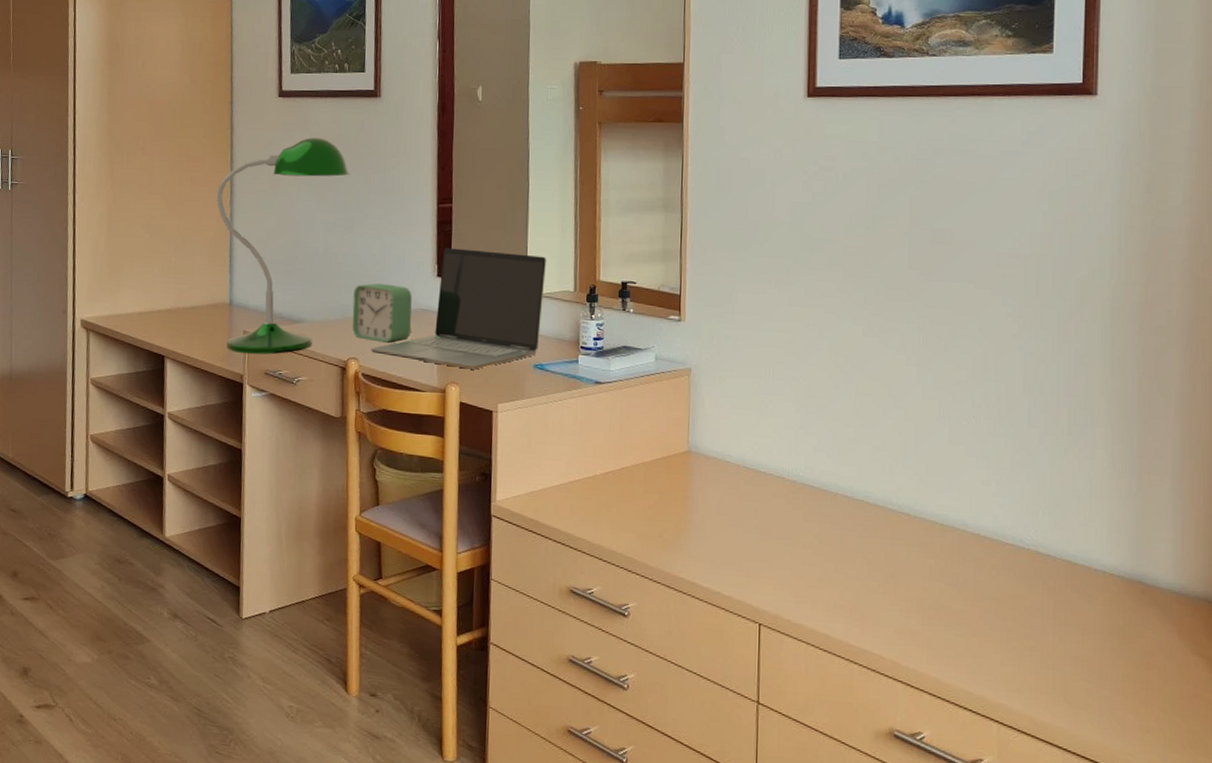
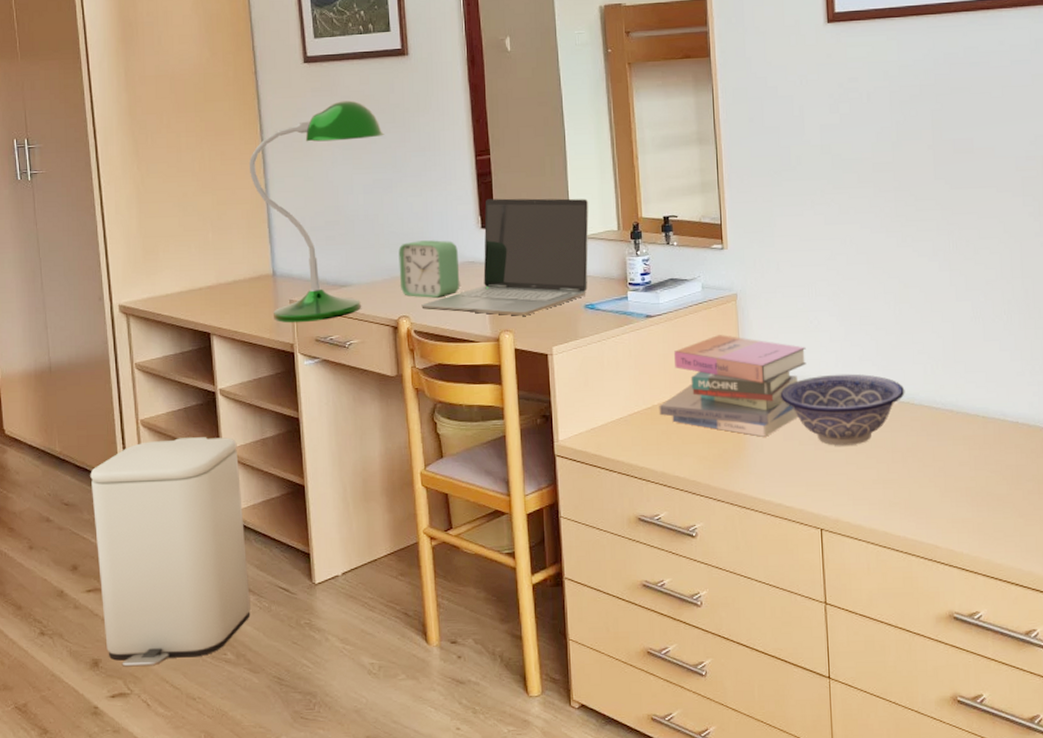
pedal bin: none [36,457,180,682] -> present [90,437,251,668]
books: none [601,409,758,520] -> present [659,335,807,437]
decorative bowl: none [727,462,860,540] -> present [780,373,905,446]

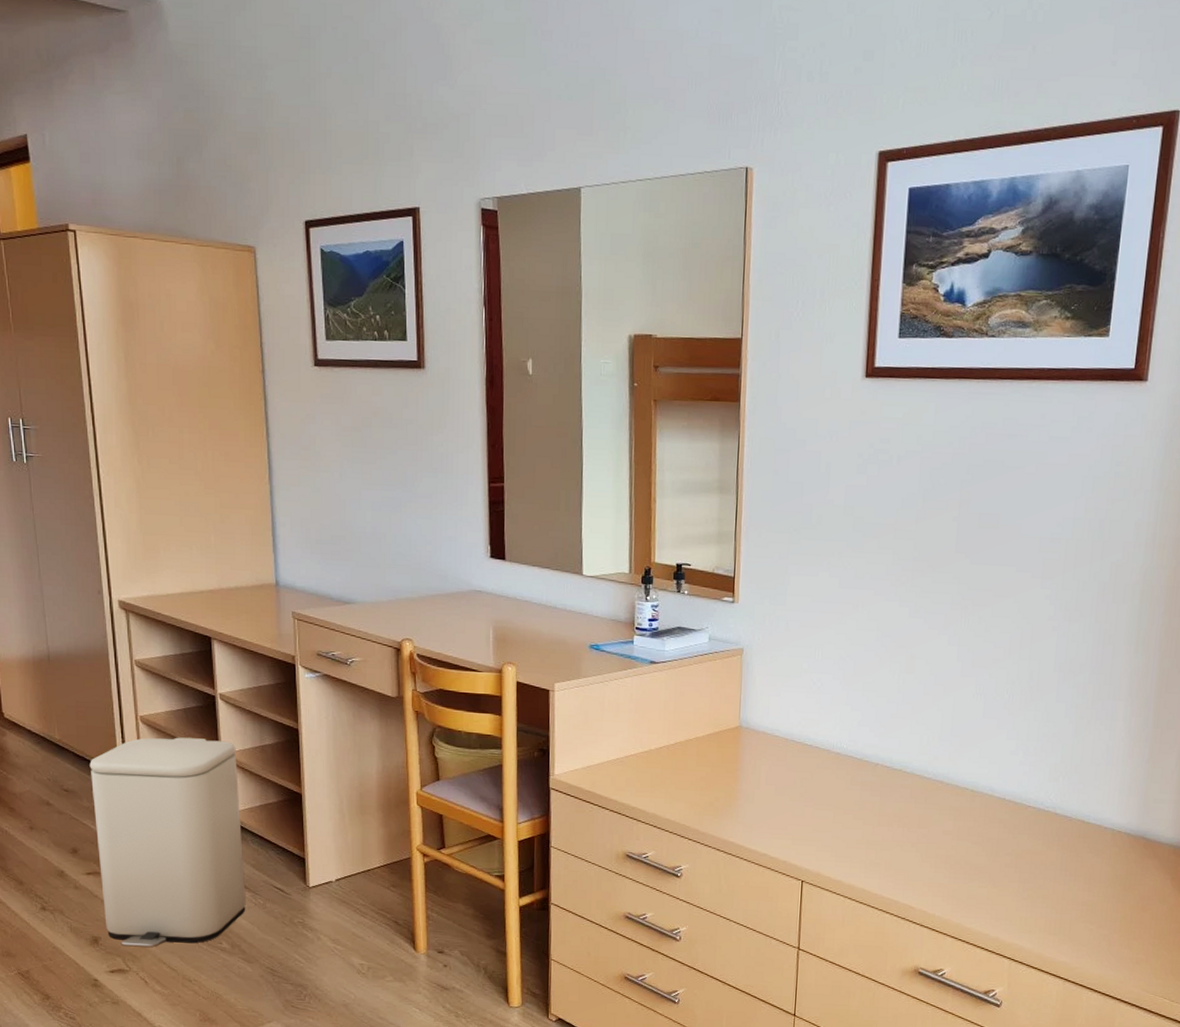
desk lamp: present [250,100,385,324] -> none [255,410,396,636]
alarm clock: present [398,240,460,299] -> none [404,564,466,625]
laptop: present [421,198,589,316] -> none [425,528,602,650]
books: present [659,335,807,437] -> none [655,687,806,790]
decorative bowl: present [780,373,905,446] -> none [776,736,899,806]

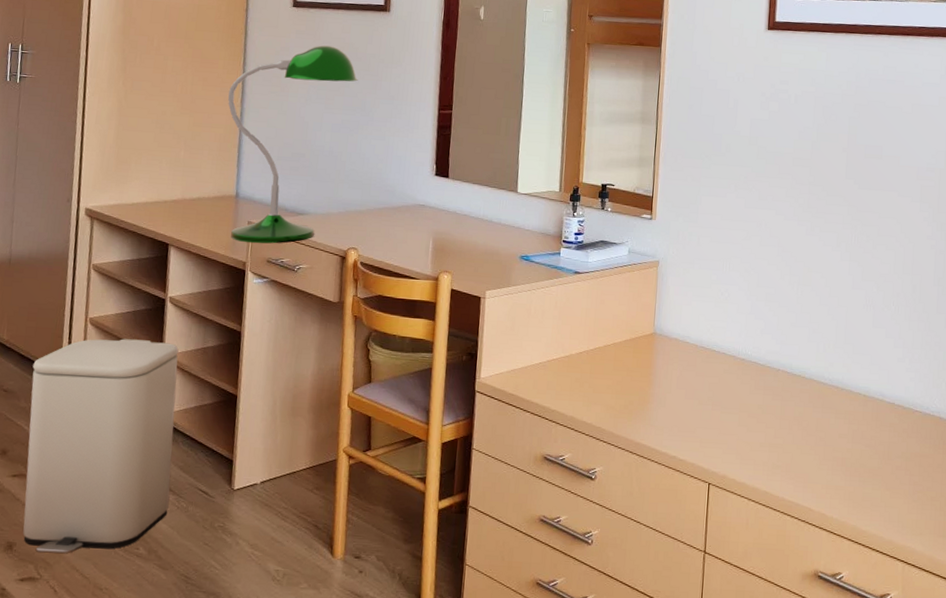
desk lamp: none [255,410,396,636] -> present [228,45,358,244]

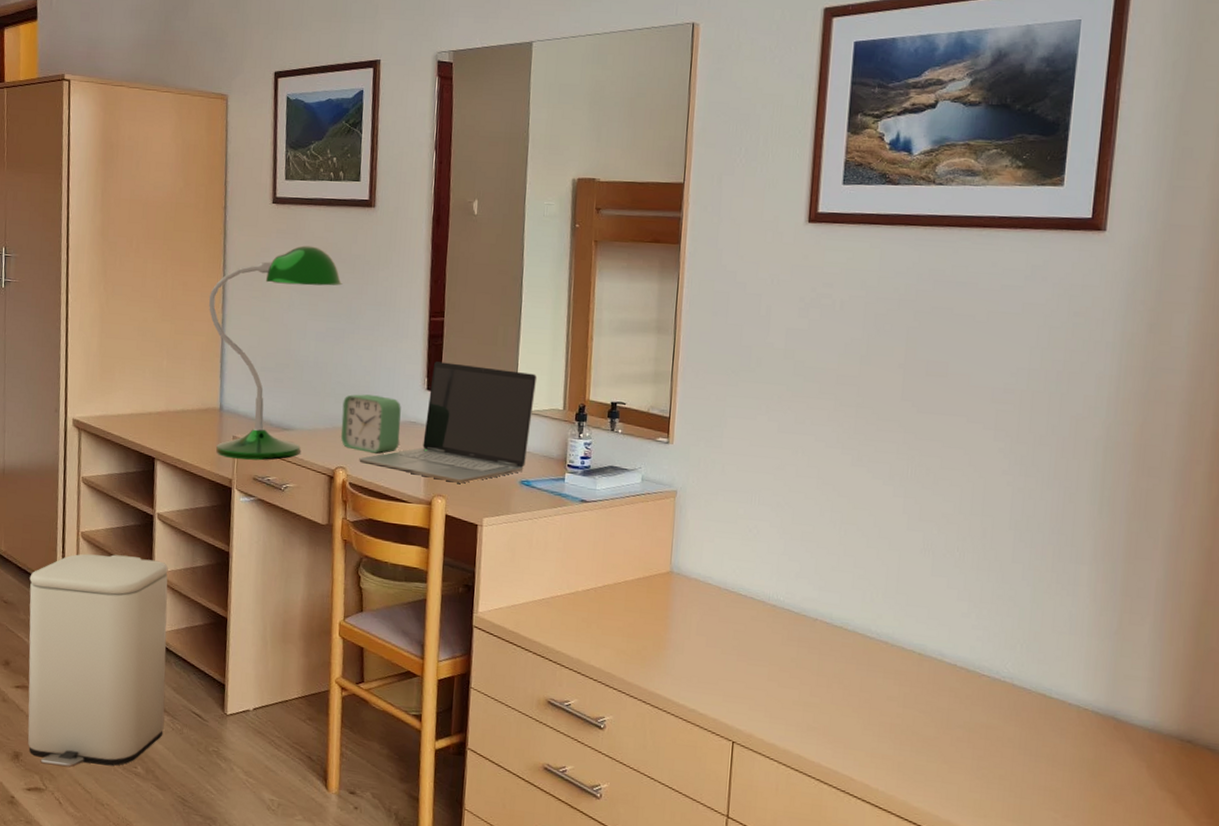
alarm clock: none [353,180,411,236] -> present [340,394,401,455]
laptop: none [370,150,537,260] -> present [359,361,538,484]

